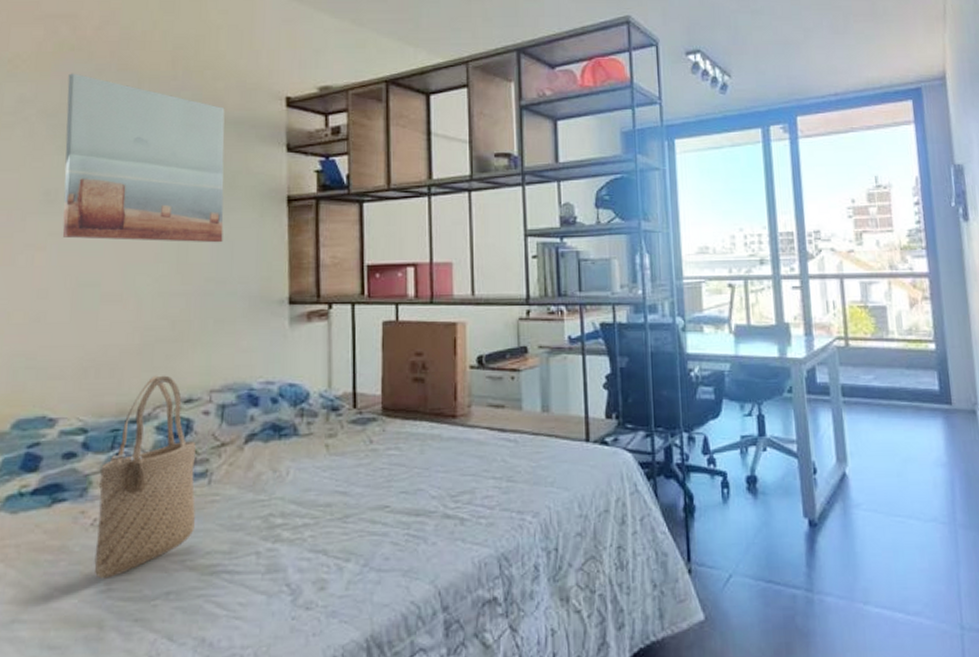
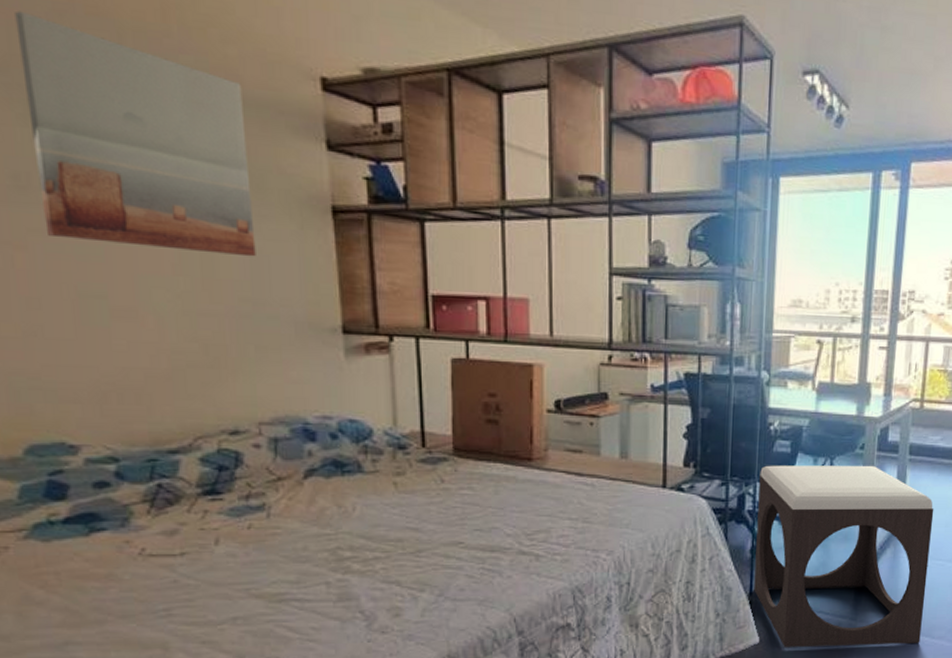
tote bag: present [94,375,196,579] -> none [141,404,256,605]
footstool: none [685,411,893,626] -> present [754,465,934,647]

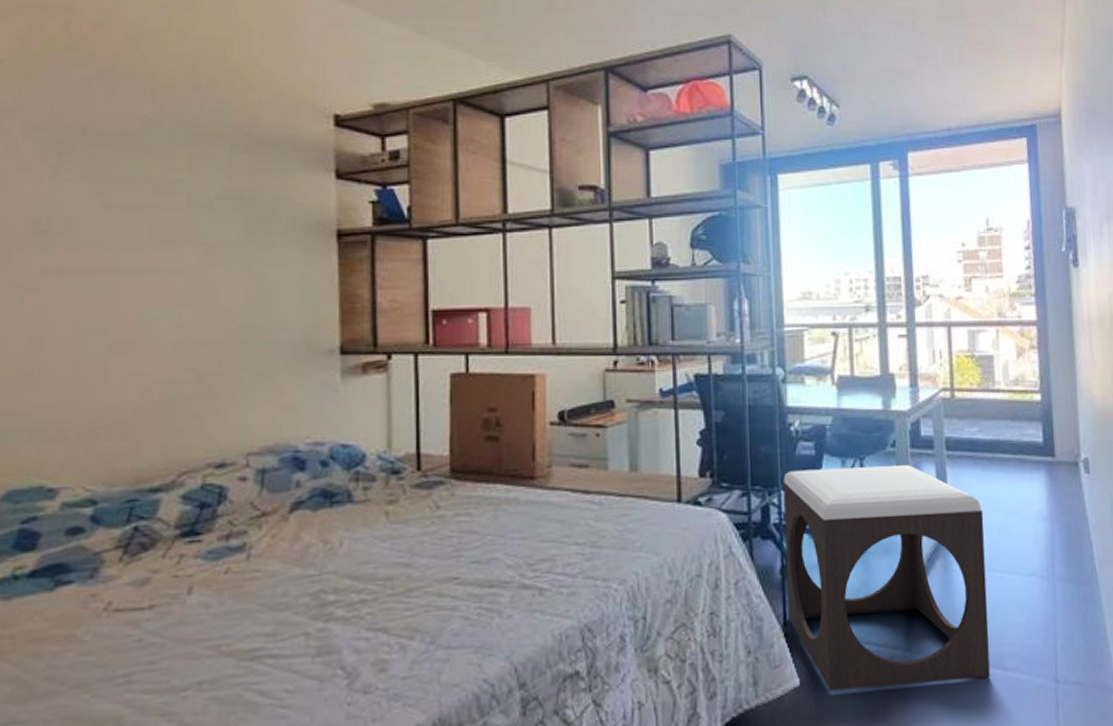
wall art: present [14,10,256,257] -> none [58,77,260,284]

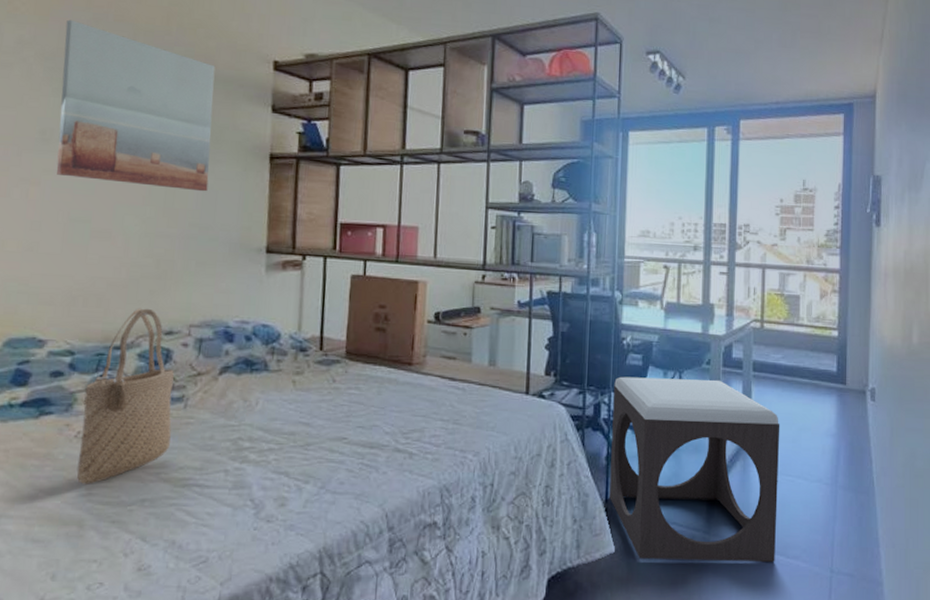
wall art: none [58,77,260,284] -> present [56,19,215,192]
tote bag: none [109,436,232,670] -> present [76,308,174,484]

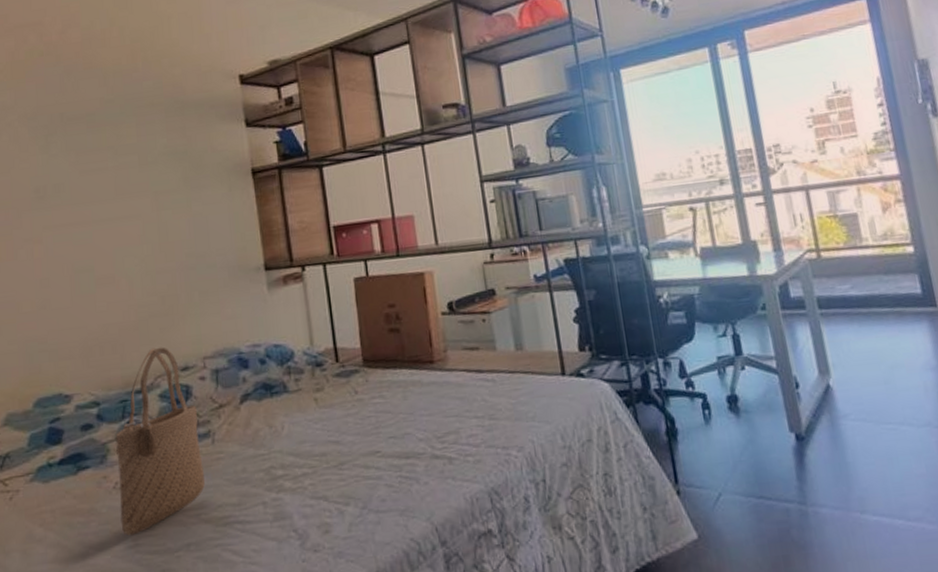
wall art: present [56,19,215,192] -> none [41,77,198,230]
footstool: present [609,376,780,562] -> none [658,326,894,543]

